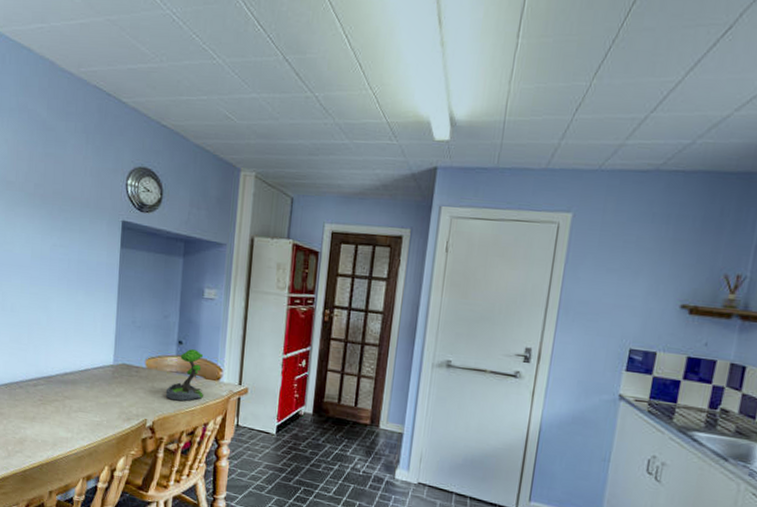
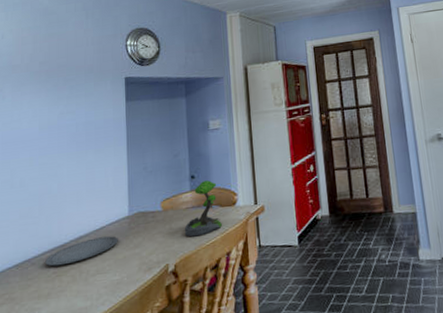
plate: none [32,377,101,396] -> present [45,236,118,267]

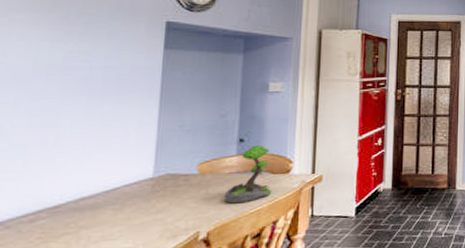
plate: present [45,236,118,267] -> none [26,198,136,231]

